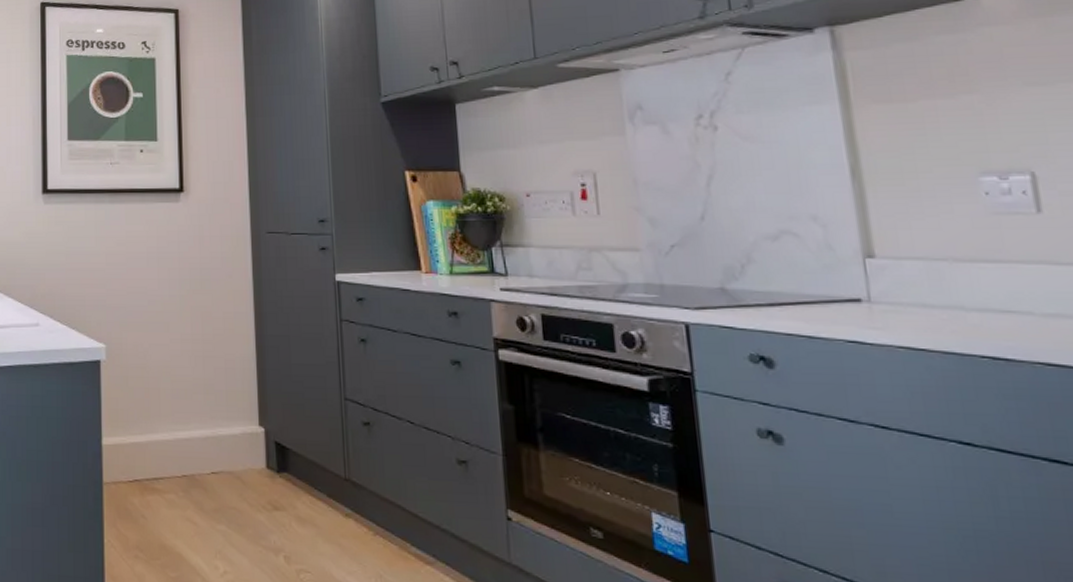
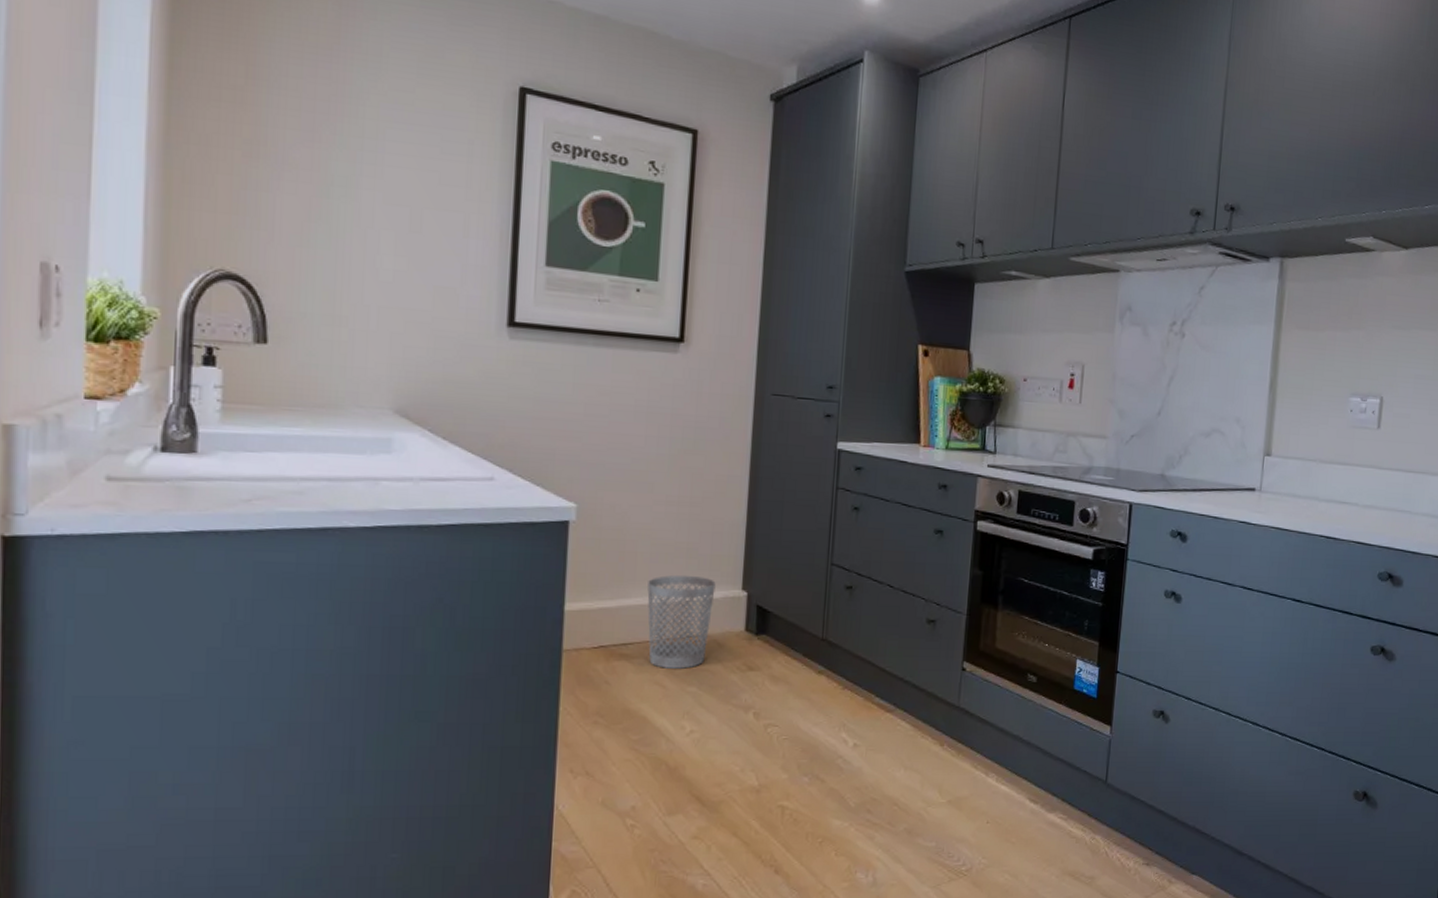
wastebasket: none [172,410,234,506] -> present [647,575,716,669]

